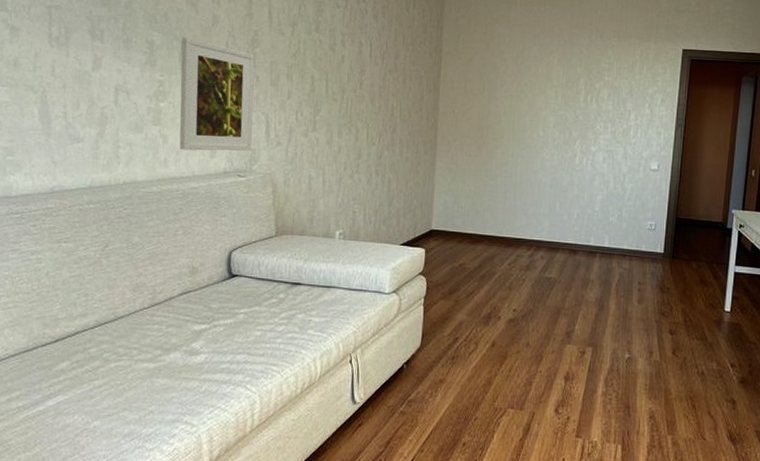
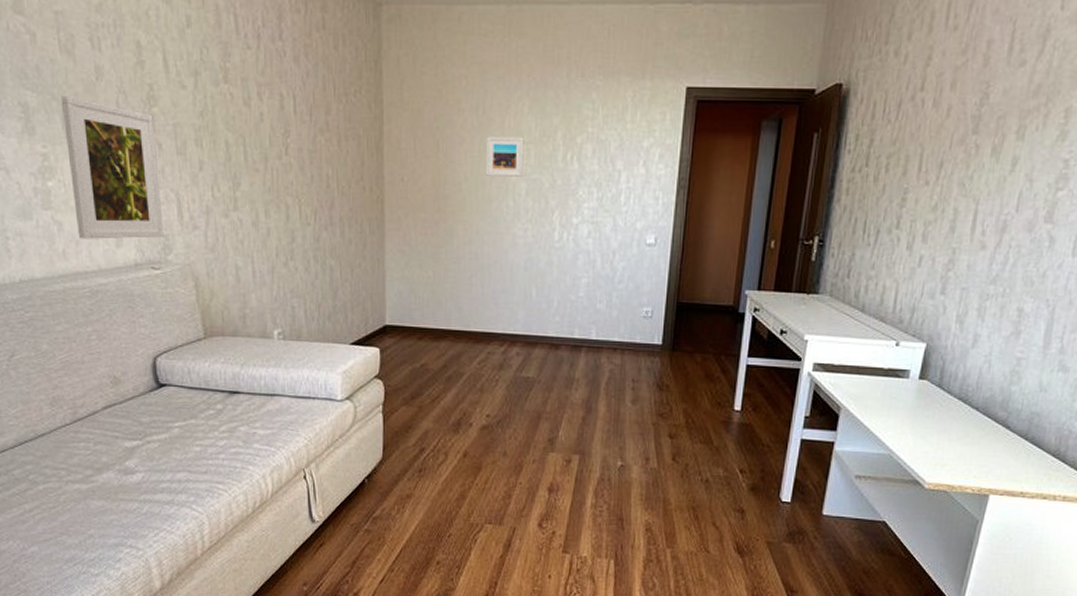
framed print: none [521,80,554,113] -> present [485,136,524,177]

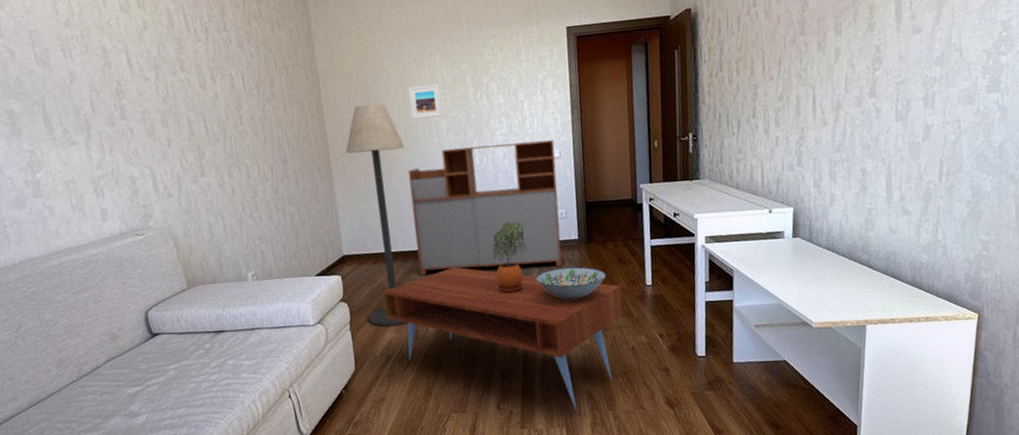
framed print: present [62,96,164,239] -> none [42,99,143,219]
floor lamp: none [403,151,473,414] -> present [345,103,406,327]
coffee table: none [425,357,704,543] -> present [382,267,623,412]
storage cabinet: none [470,216,651,375] -> present [408,139,562,276]
potted plant: none [557,313,600,396] -> present [492,221,527,293]
decorative bowl: none [605,376,688,414] -> present [535,267,606,300]

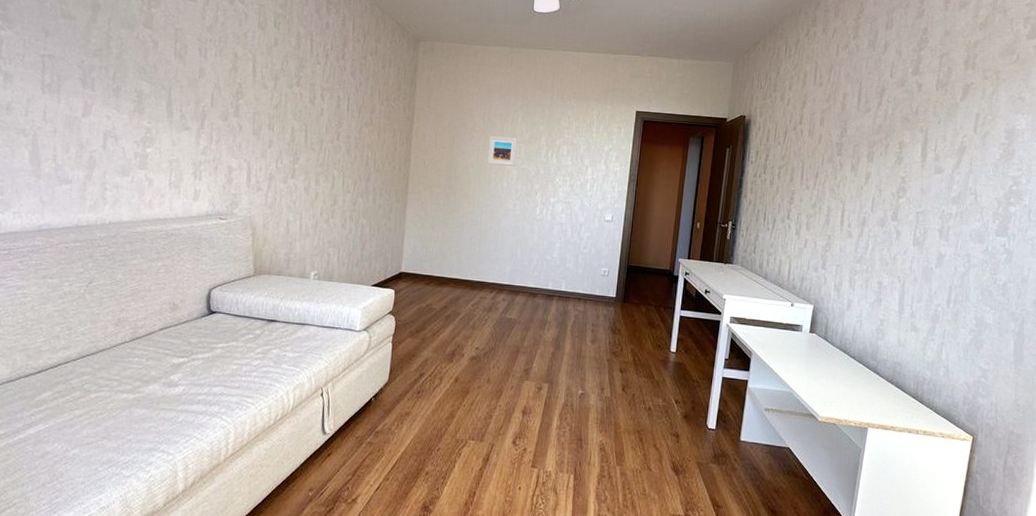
floor lamp: present [345,103,406,327] -> none [411,143,476,346]
coffee table: present [382,267,623,412] -> none [427,302,647,461]
storage cabinet: present [408,139,562,276] -> none [466,194,609,320]
potted plant: present [492,221,527,293] -> none [534,270,568,335]
decorative bowl: present [535,267,606,300] -> none [571,320,635,352]

